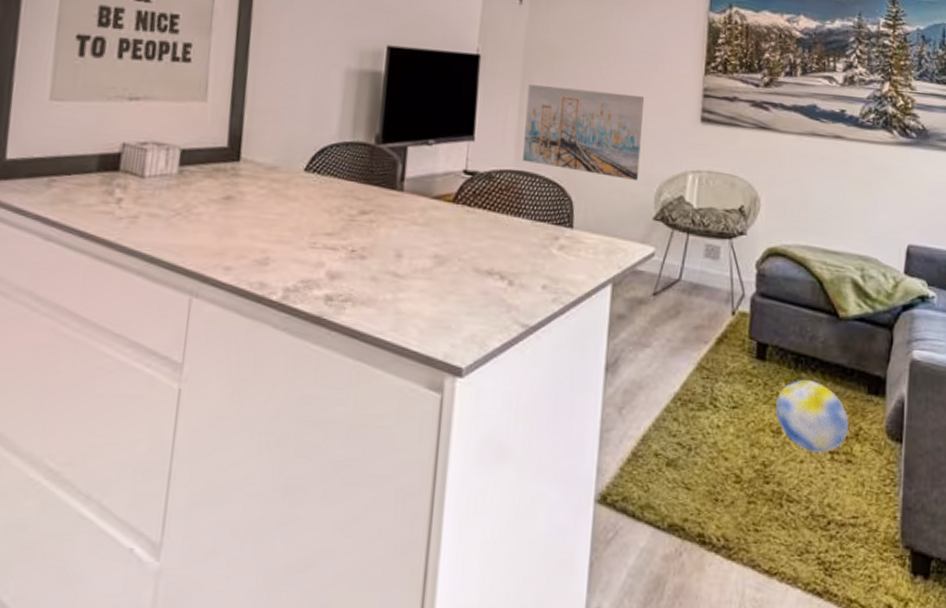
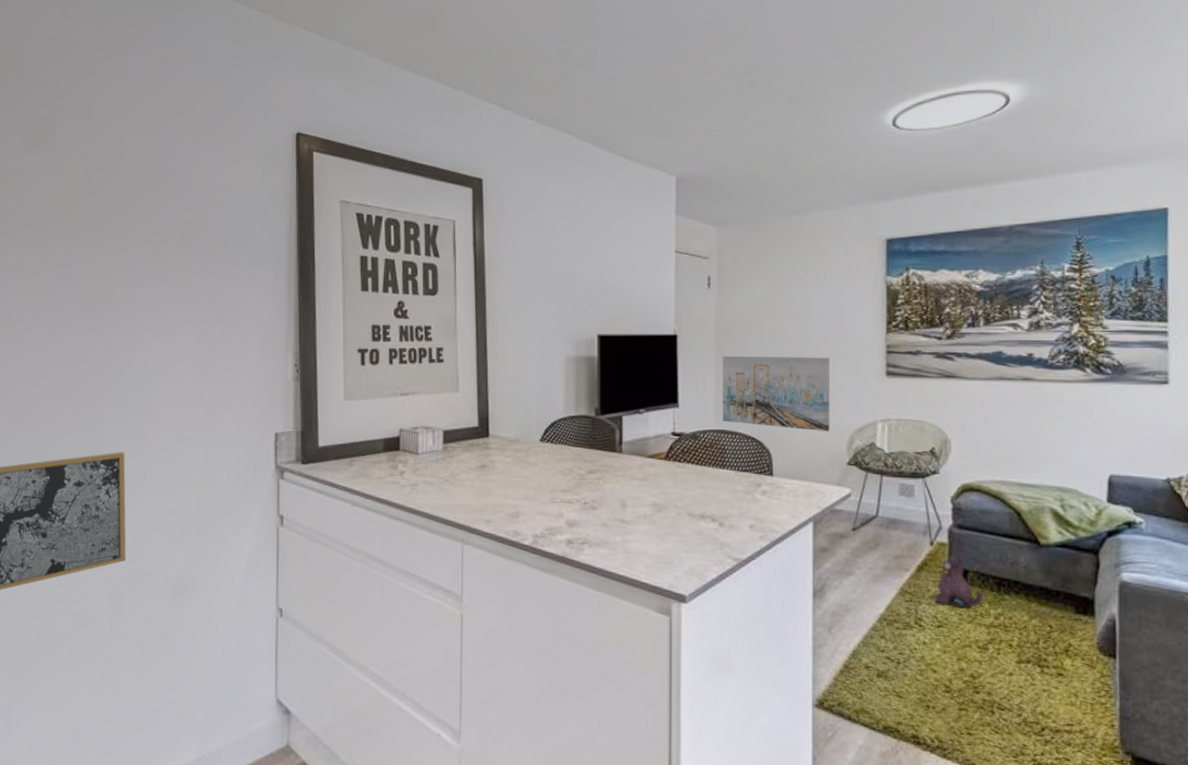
plush toy: none [731,326,780,388] -> present [934,554,983,609]
ball: present [776,379,849,454] -> none [981,601,1057,667]

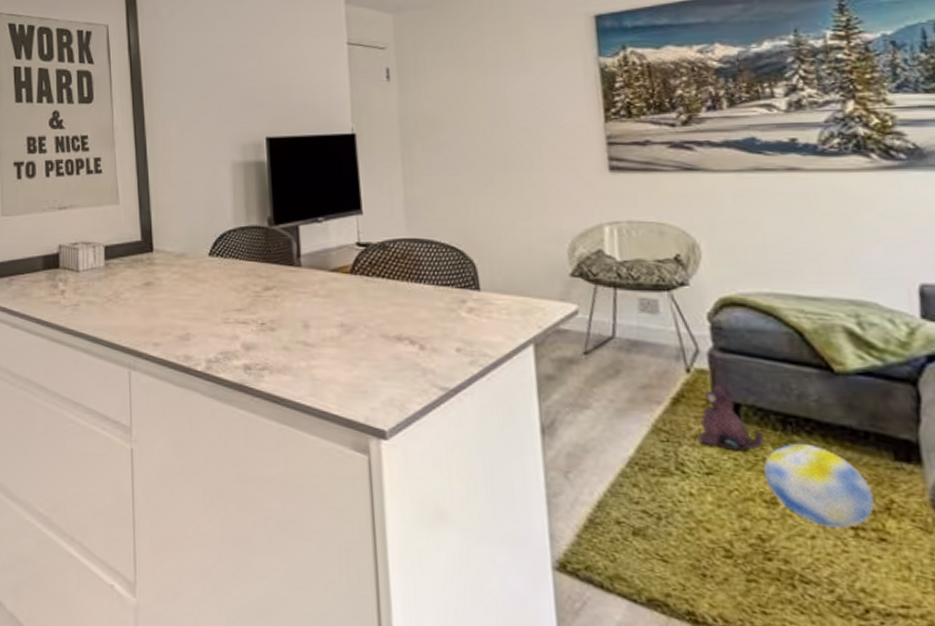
wall art: present [722,356,831,431] -> none [409,152,546,238]
ball: none [981,601,1057,667] -> present [764,443,875,529]

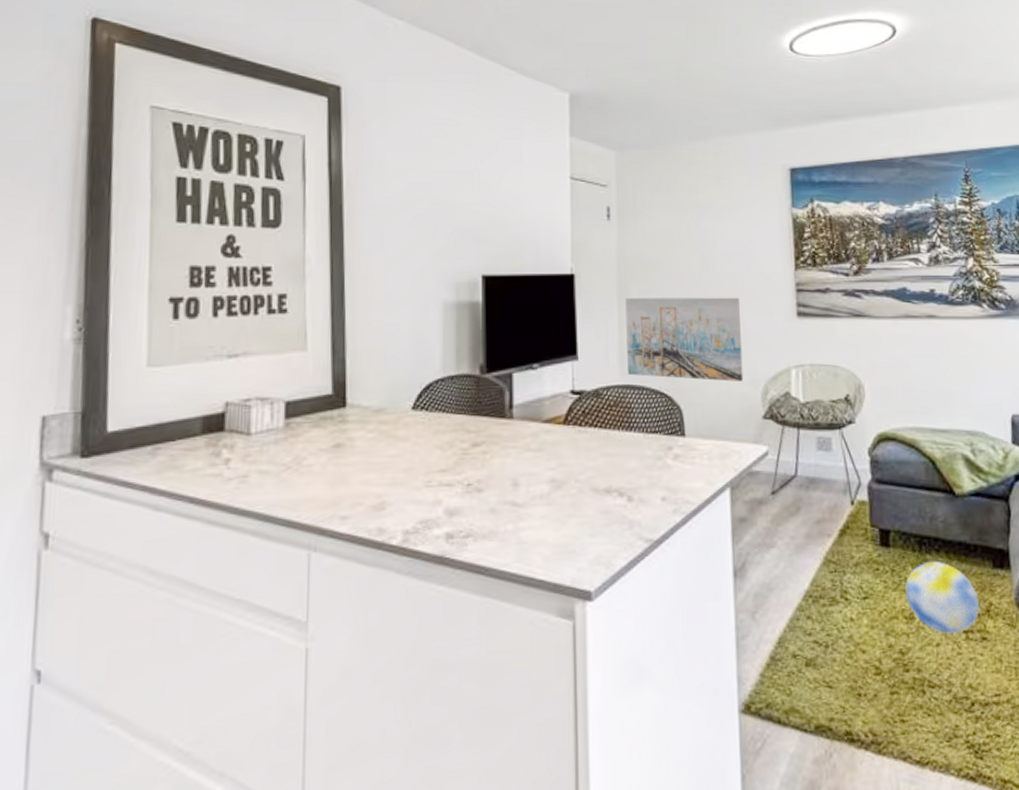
wall art: none [409,152,546,238] -> present [625,297,744,382]
plush toy: present [697,383,764,452] -> none [858,512,906,575]

